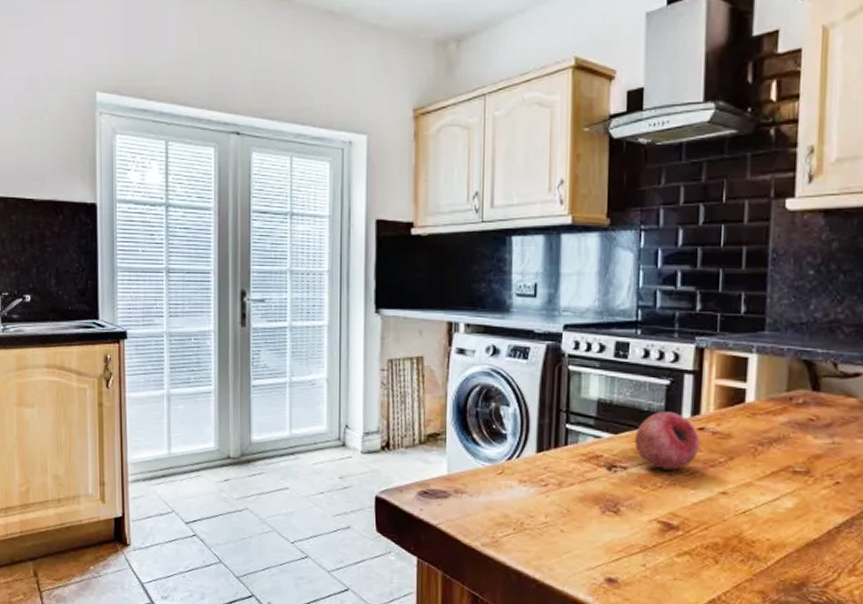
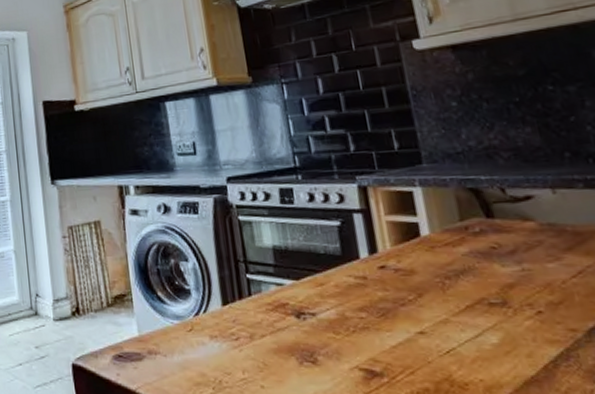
fruit: present [634,411,699,470] -> none [316,252,386,313]

